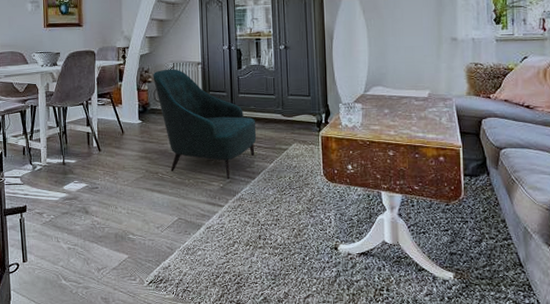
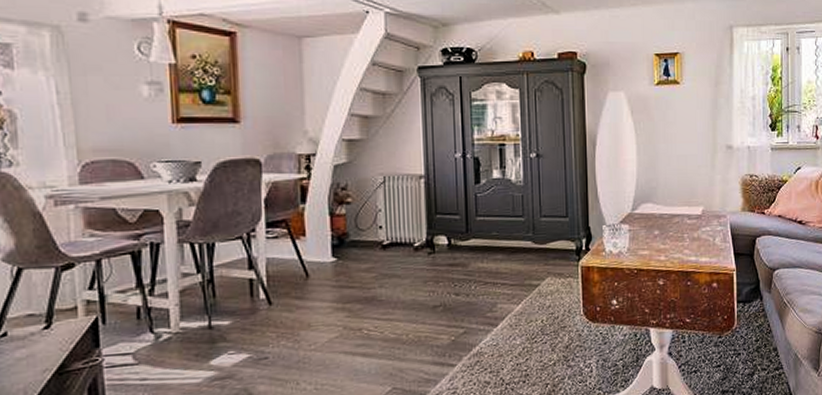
armchair: present [153,69,257,180] -> none [353,184,500,330]

